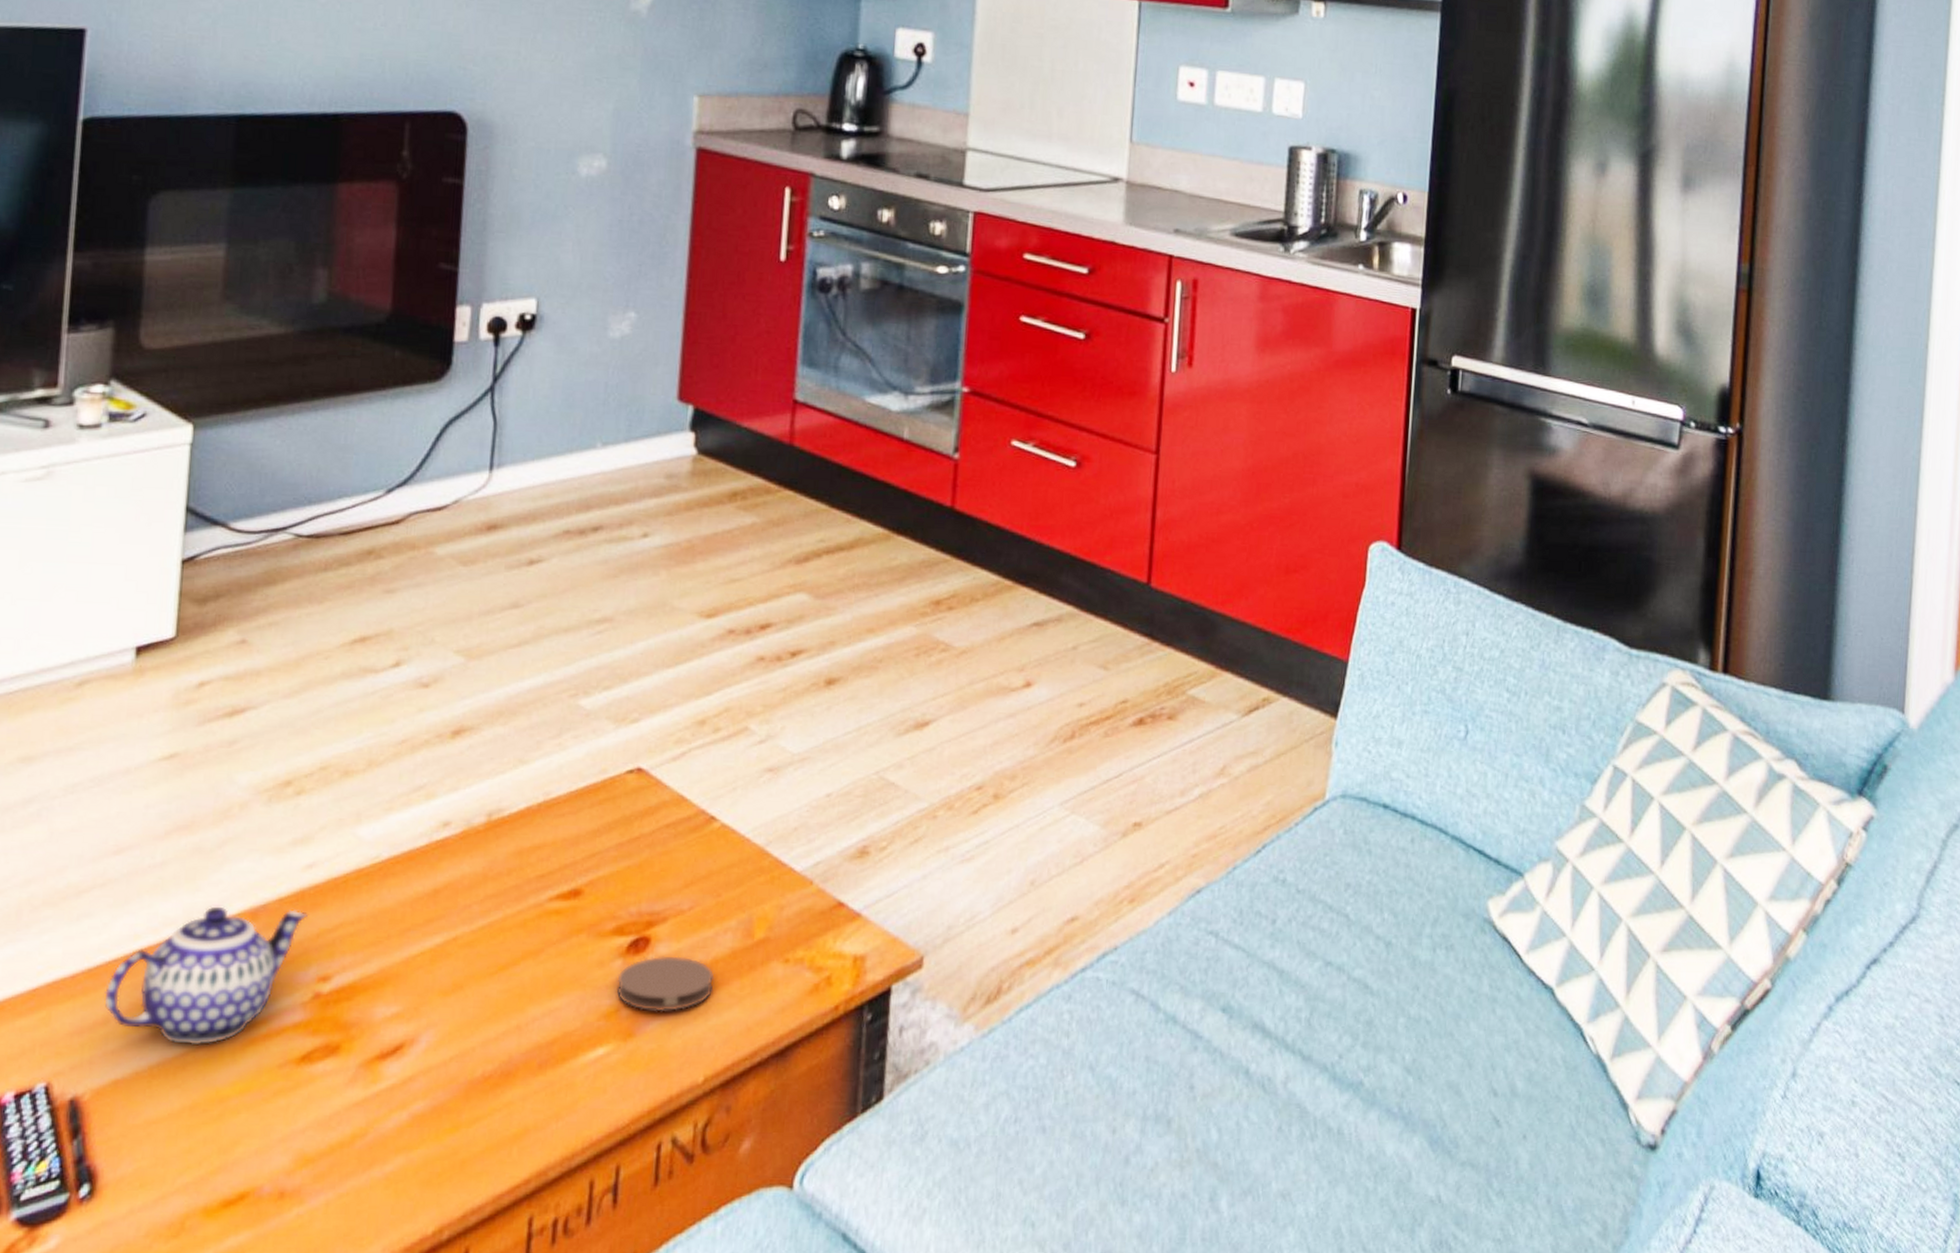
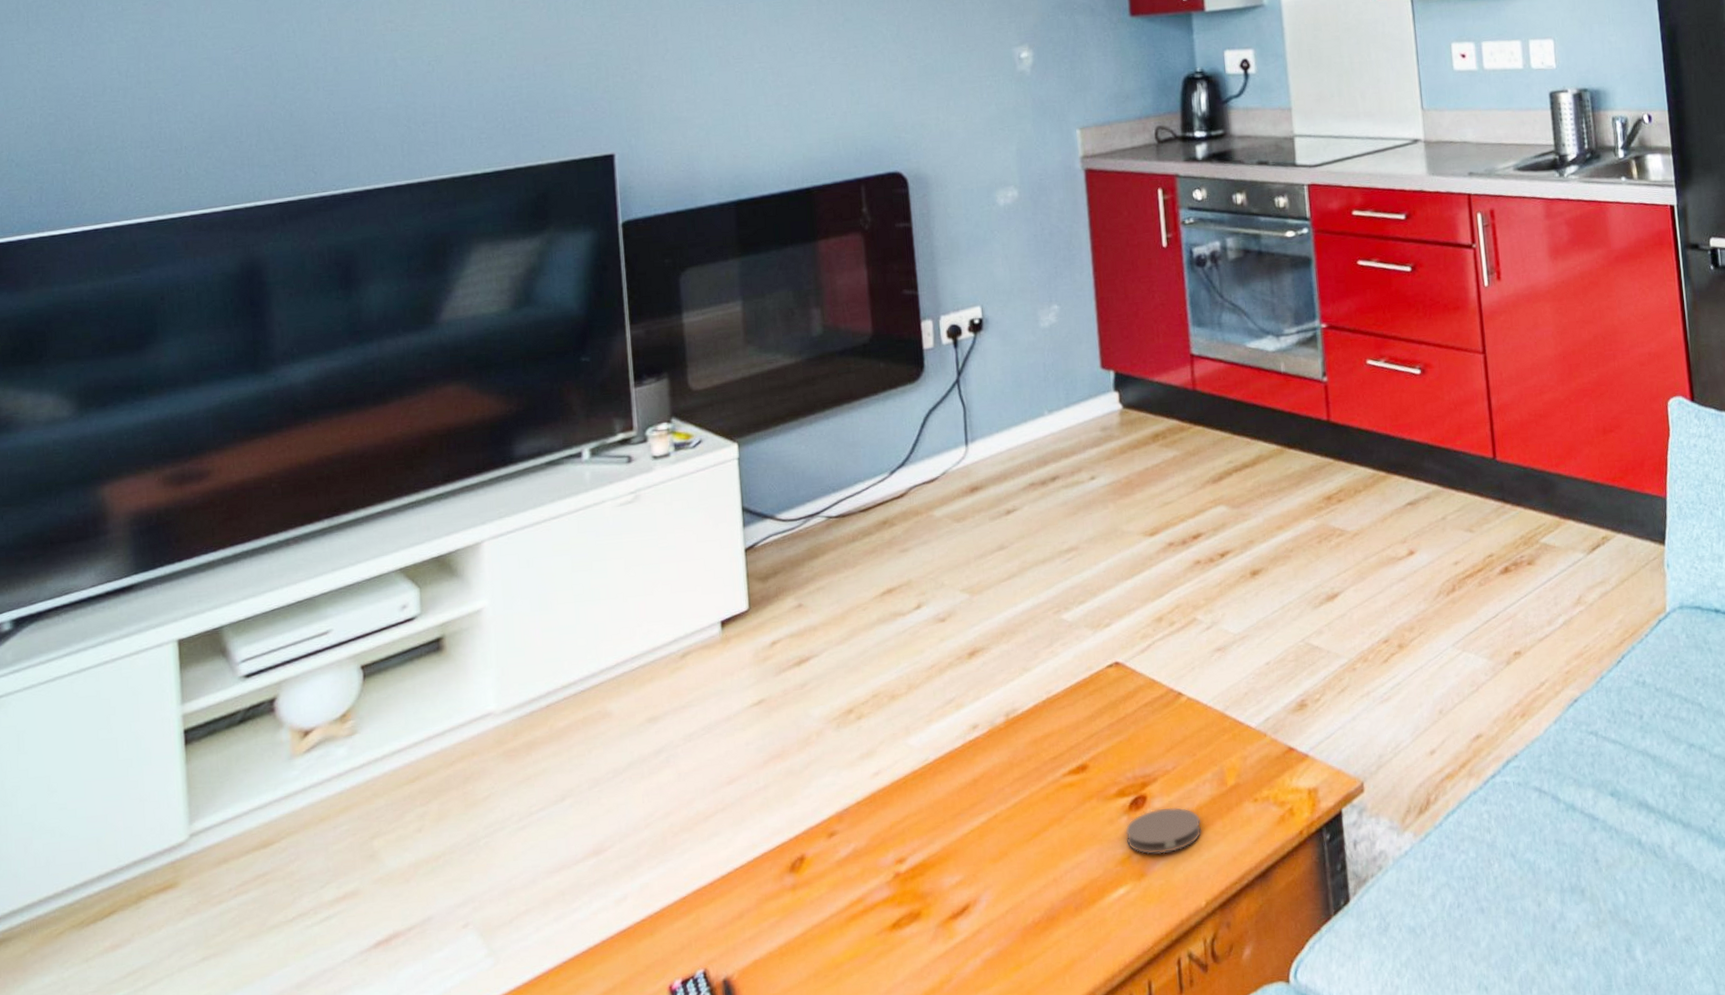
teapot: present [105,906,309,1046] -> none [737,809,882,927]

